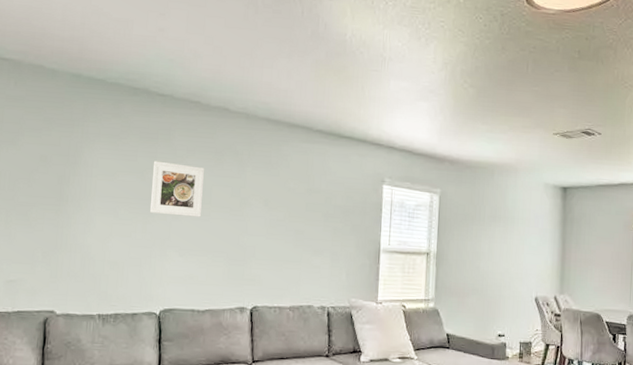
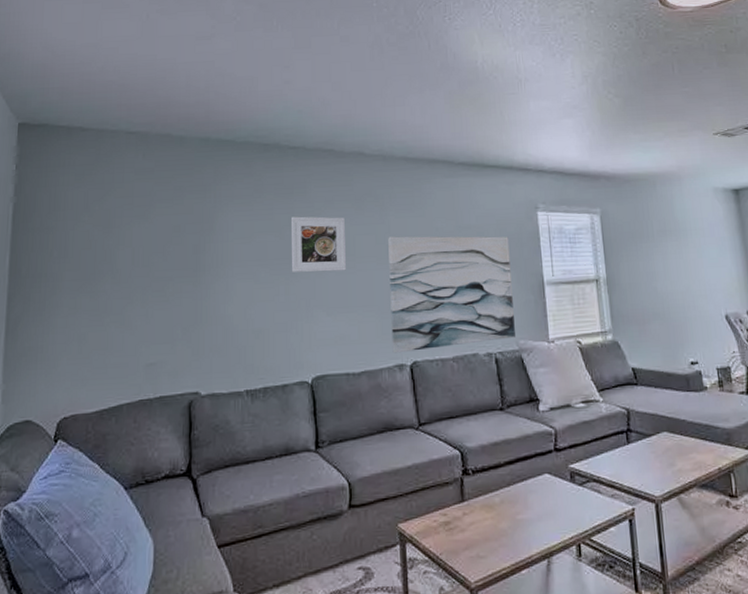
wall art: none [236,191,354,297] -> present [388,236,515,353]

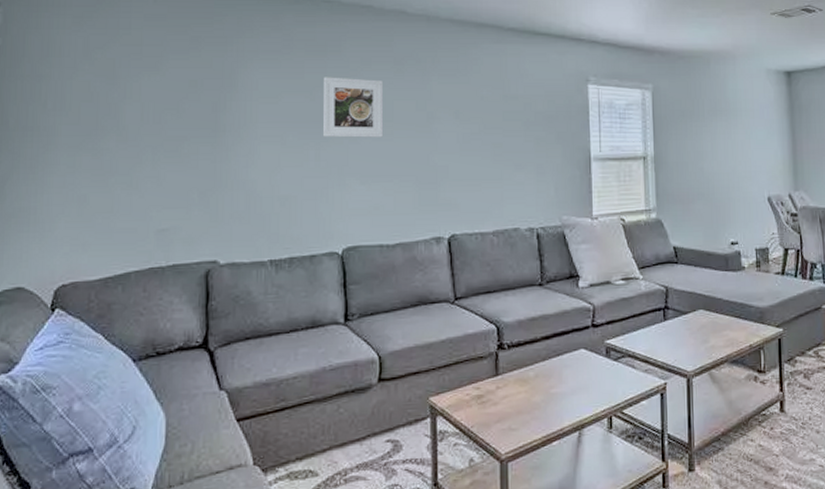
wall art: present [388,236,515,353] -> none [429,103,558,226]

